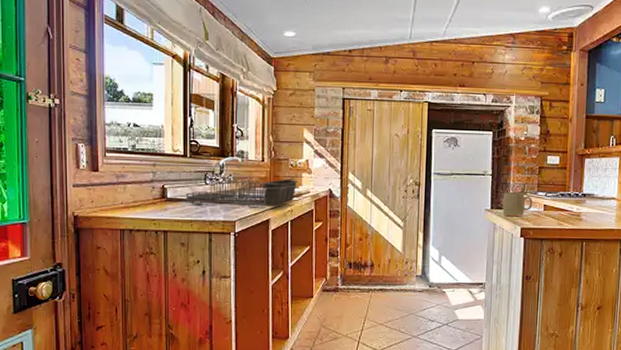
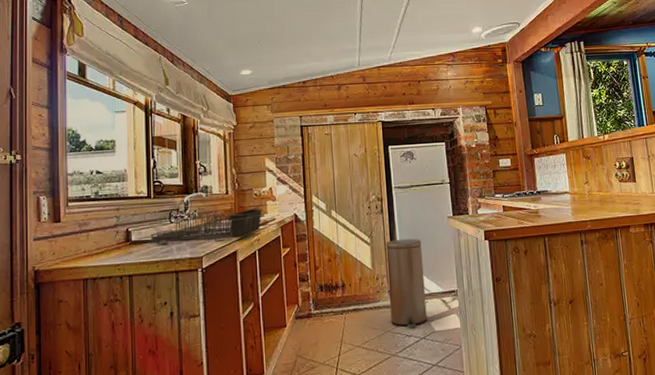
pedal bin: none [416,226,455,313] -> present [386,238,427,327]
mug: present [502,192,533,217] -> none [463,197,492,221]

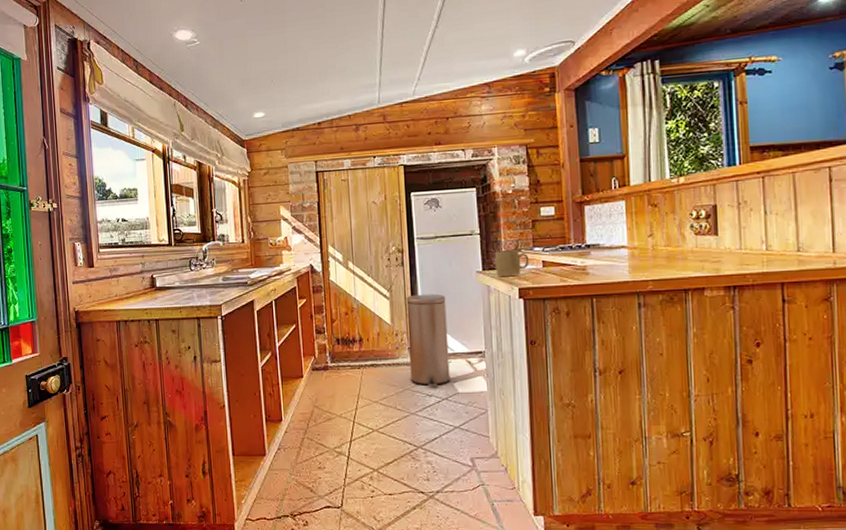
dish rack: present [151,209,263,245] -> none [173,258,279,292]
mug: none [463,197,492,221] -> present [494,250,530,277]

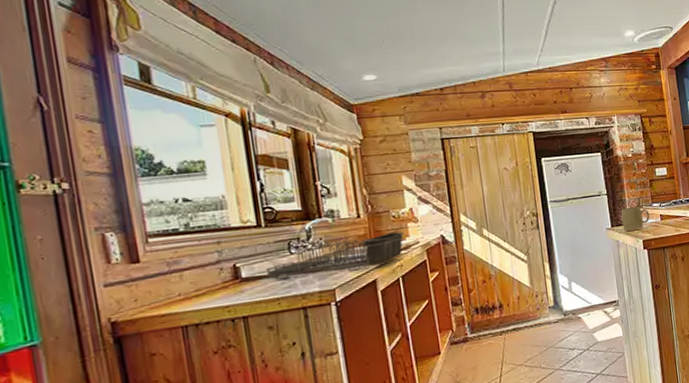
dish rack: none [173,258,279,292] -> present [267,232,404,280]
pedal bin: present [406,293,450,387] -> none [543,252,590,342]

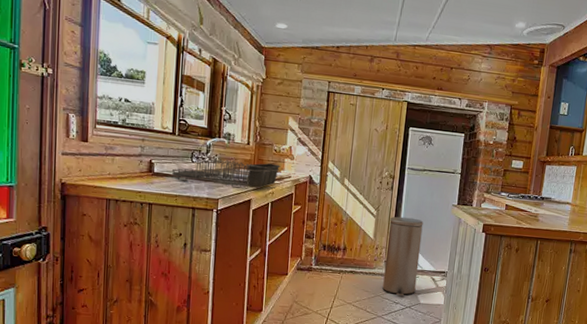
pedal bin: none [543,252,590,342] -> present [382,216,424,296]
mug: present [621,207,650,232] -> none [468,190,496,214]

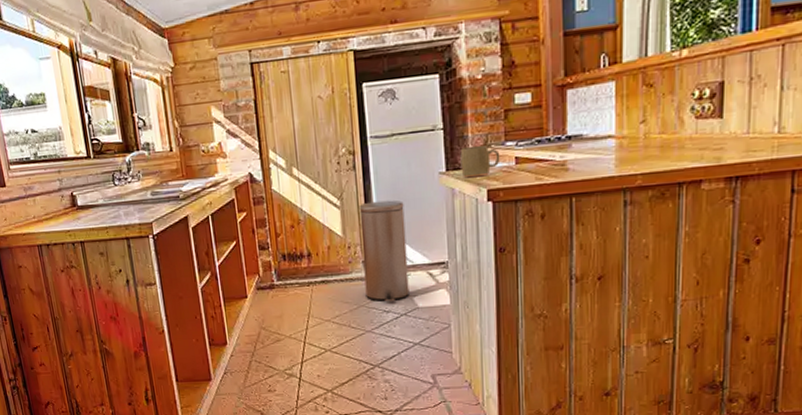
dish rack: present [172,158,281,188] -> none [96,167,213,210]
mug: none [468,190,496,214] -> present [460,146,500,178]

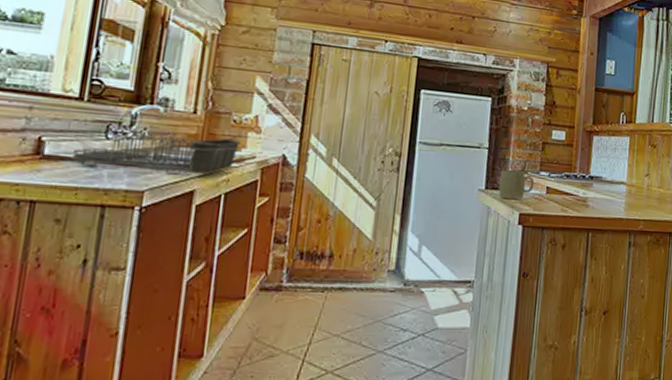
dish rack: none [96,167,213,210] -> present [73,133,241,175]
pedal bin: present [359,200,410,302] -> none [384,207,441,319]

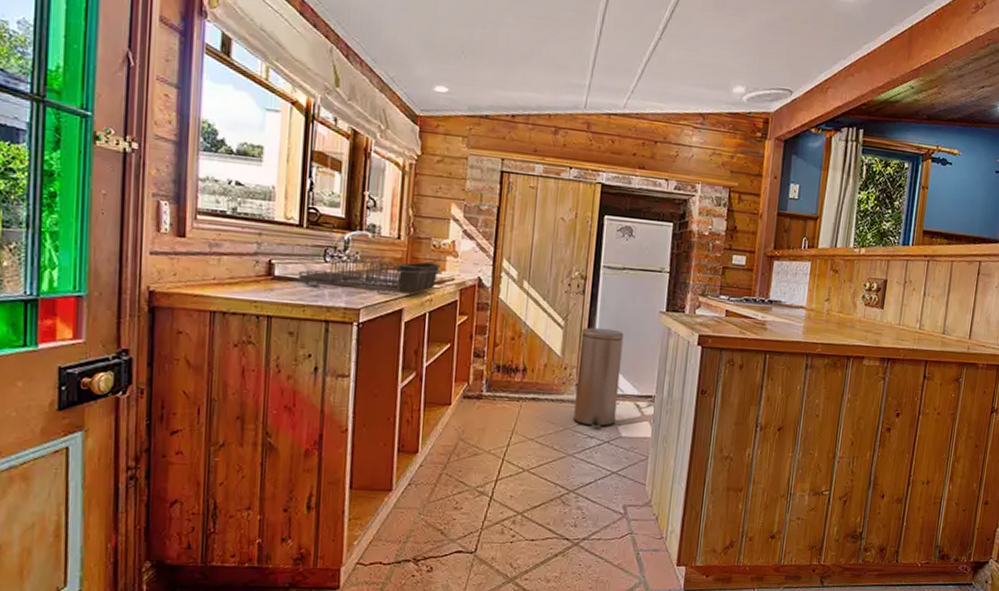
pedal bin: none [384,207,441,319] -> present [573,327,624,428]
mug: present [498,170,534,200] -> none [679,293,714,322]

